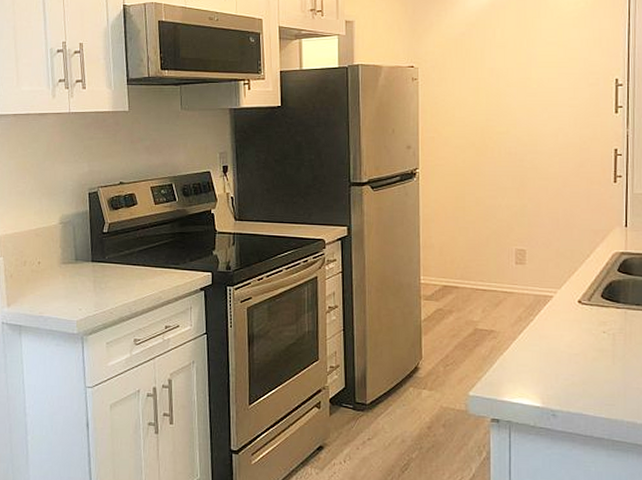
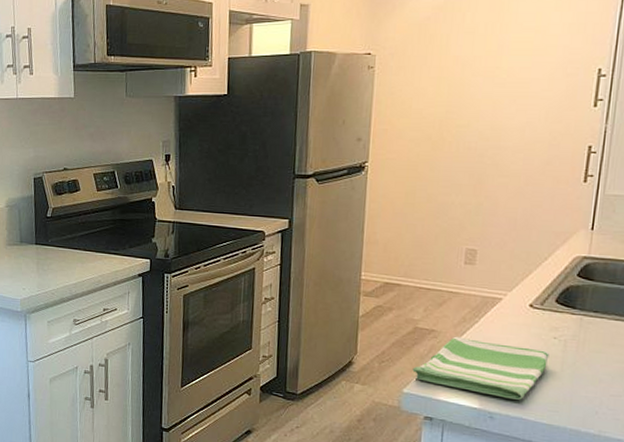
dish towel: none [476,336,601,396] -> present [412,336,550,400]

